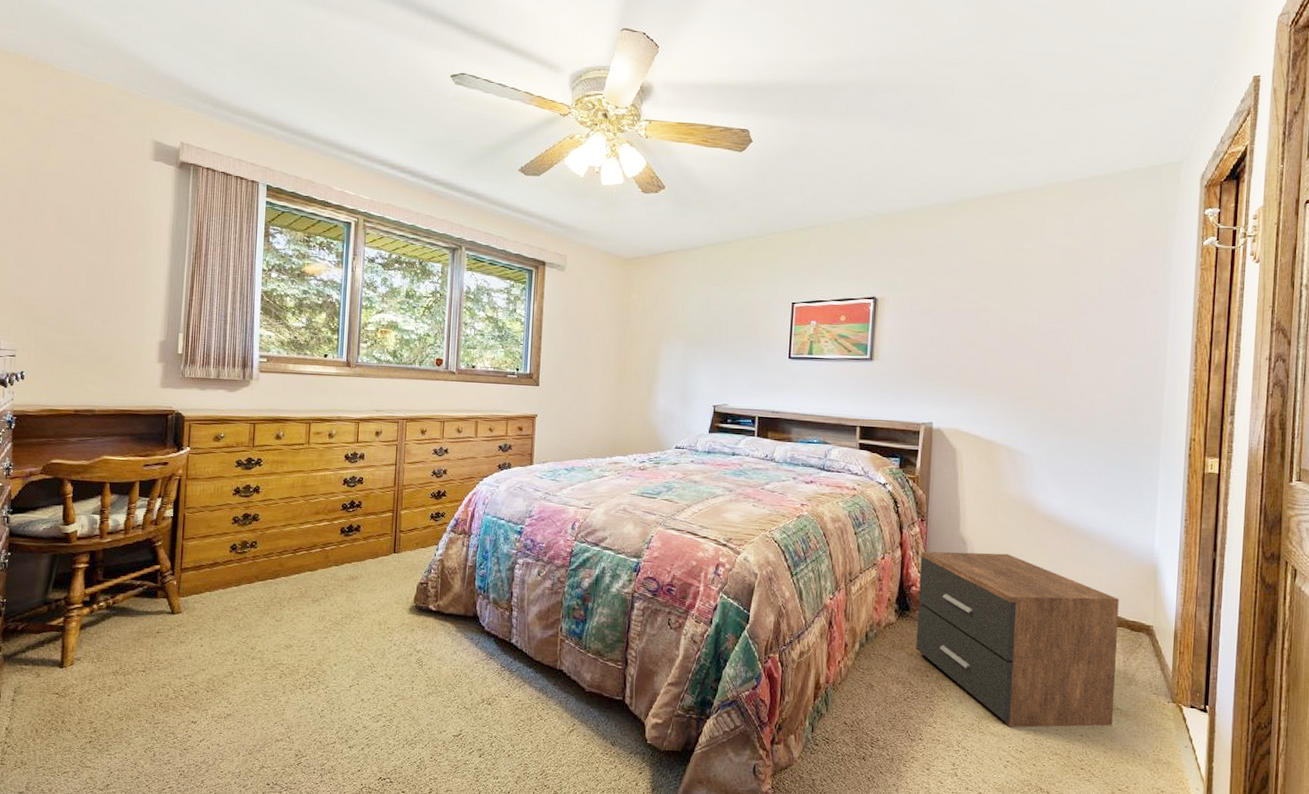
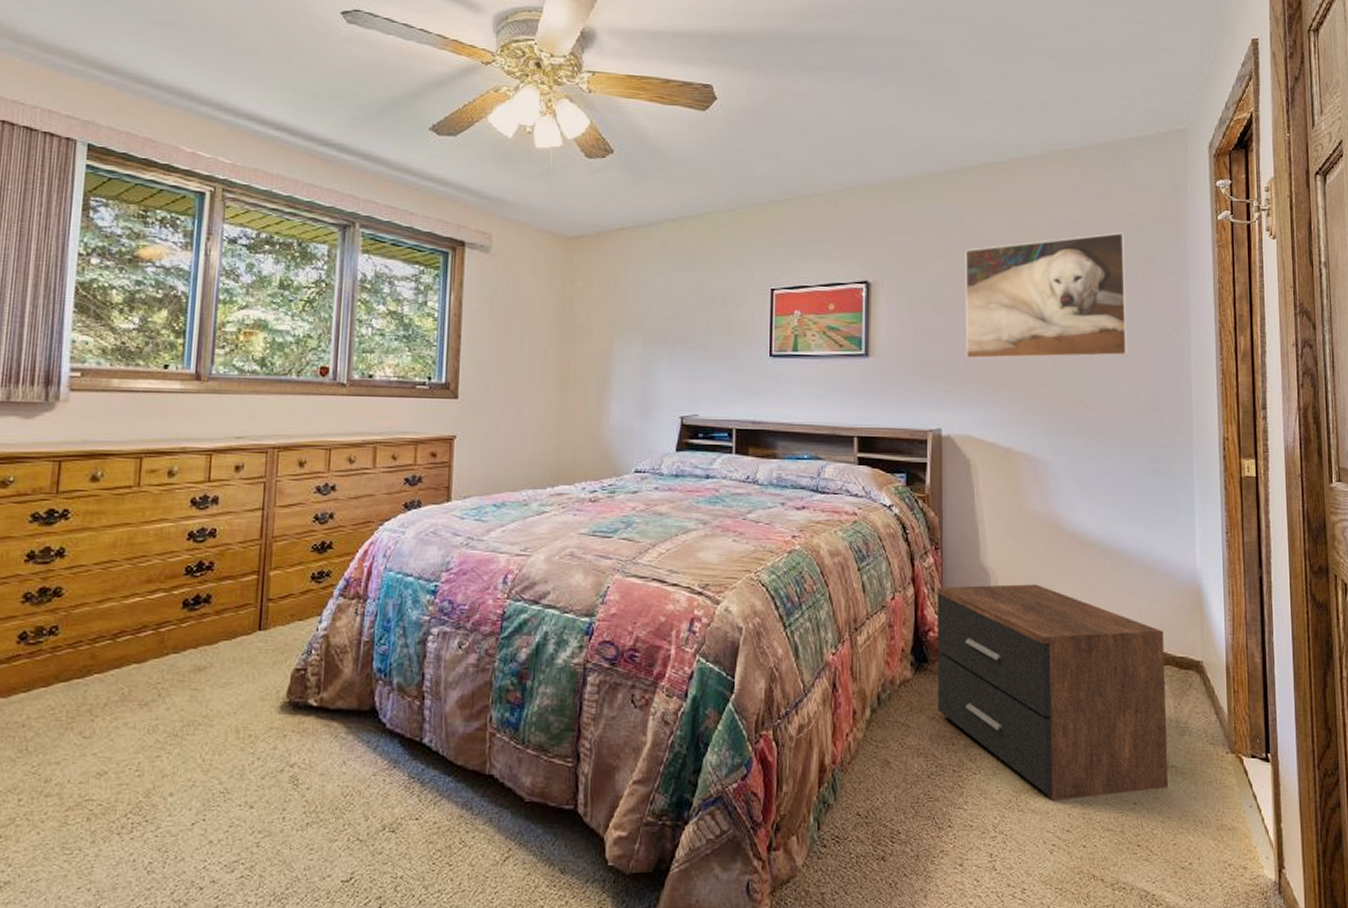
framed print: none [958,256,1111,366] -> present [965,232,1128,359]

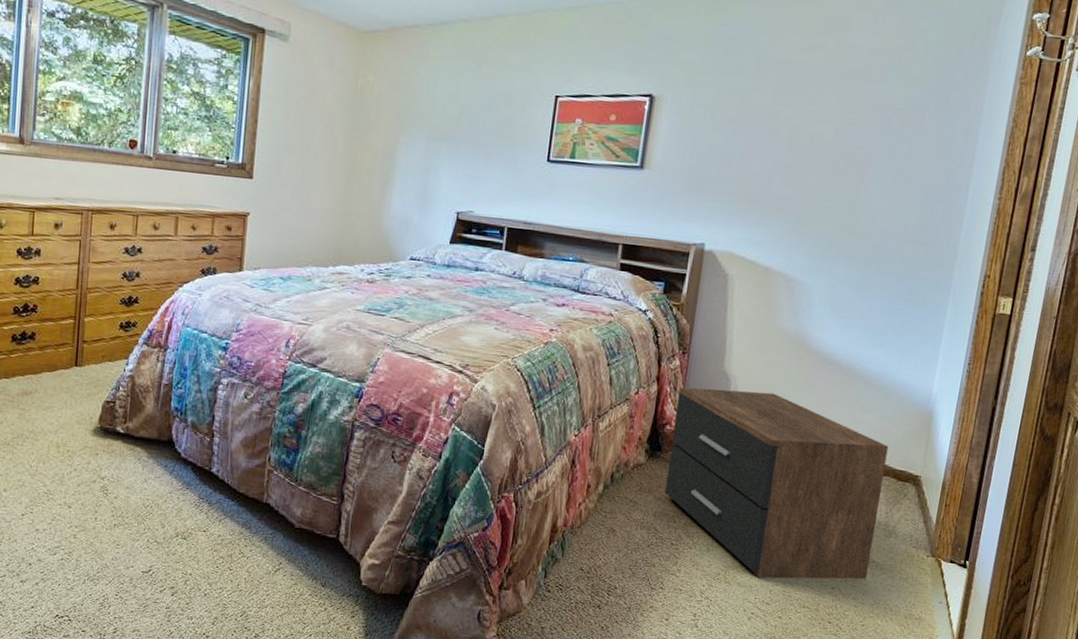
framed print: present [965,232,1128,359] -> none [739,62,923,188]

